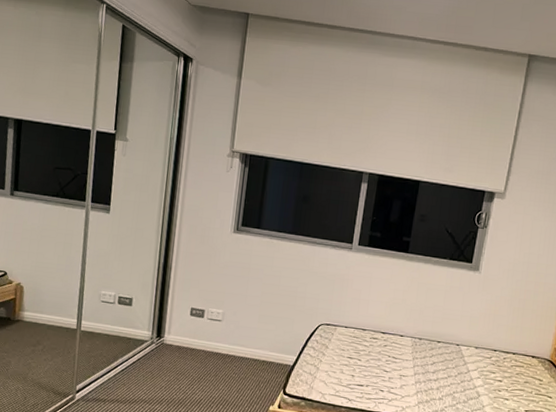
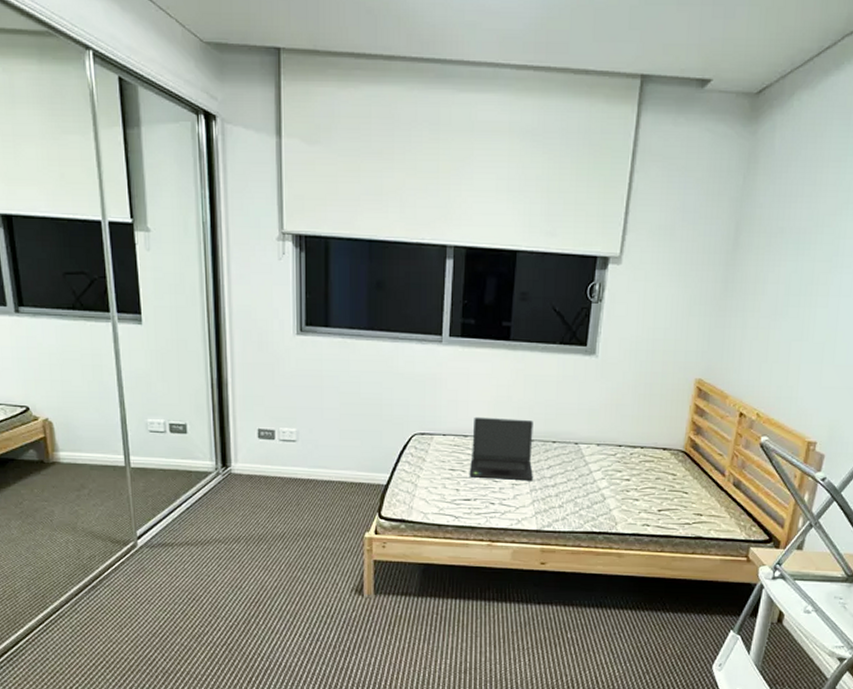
laptop: none [365,314,423,374] -> present [470,416,533,480]

